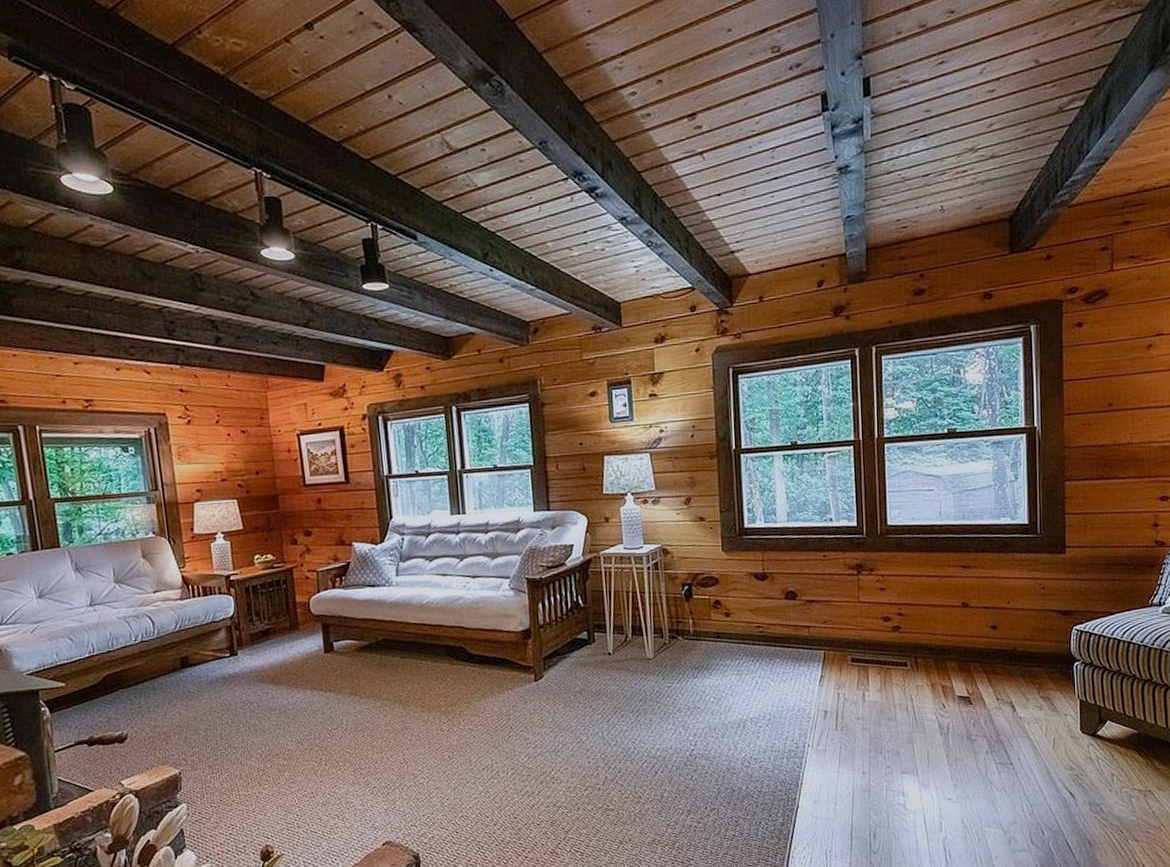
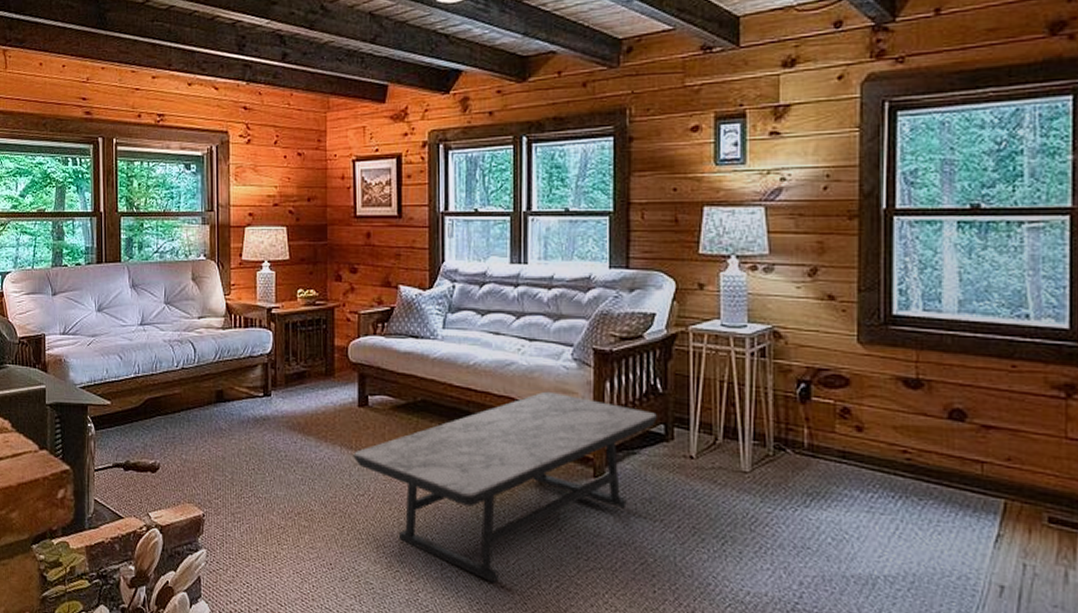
coffee table: none [324,617,582,781] -> present [353,391,658,584]

